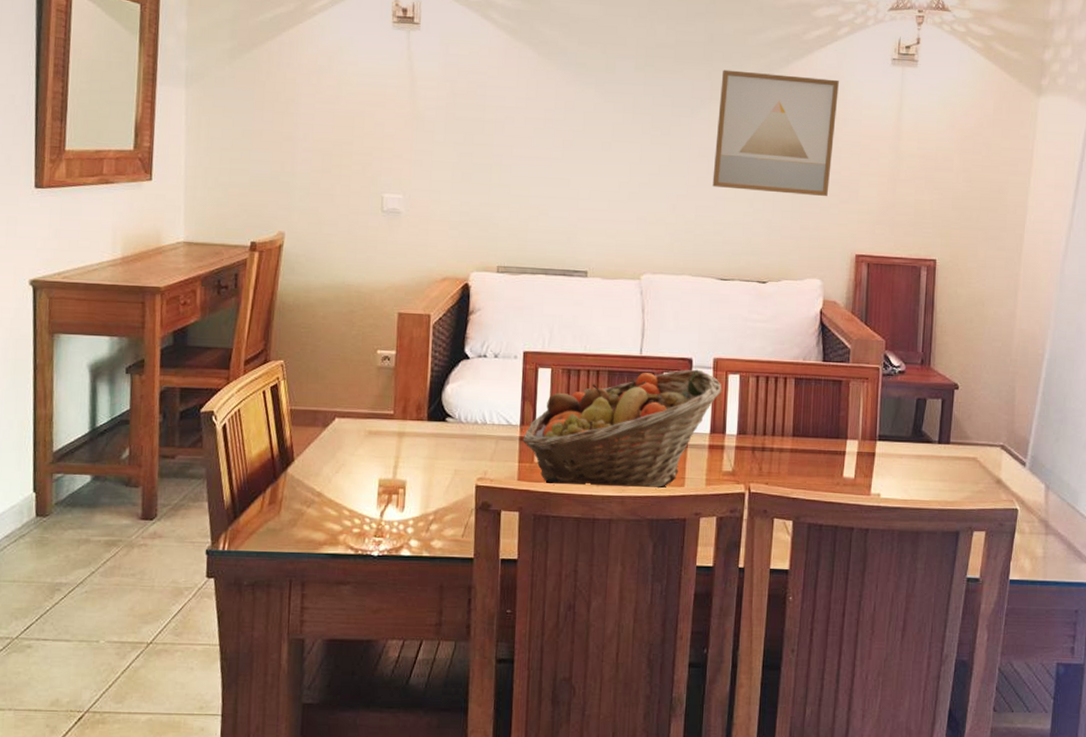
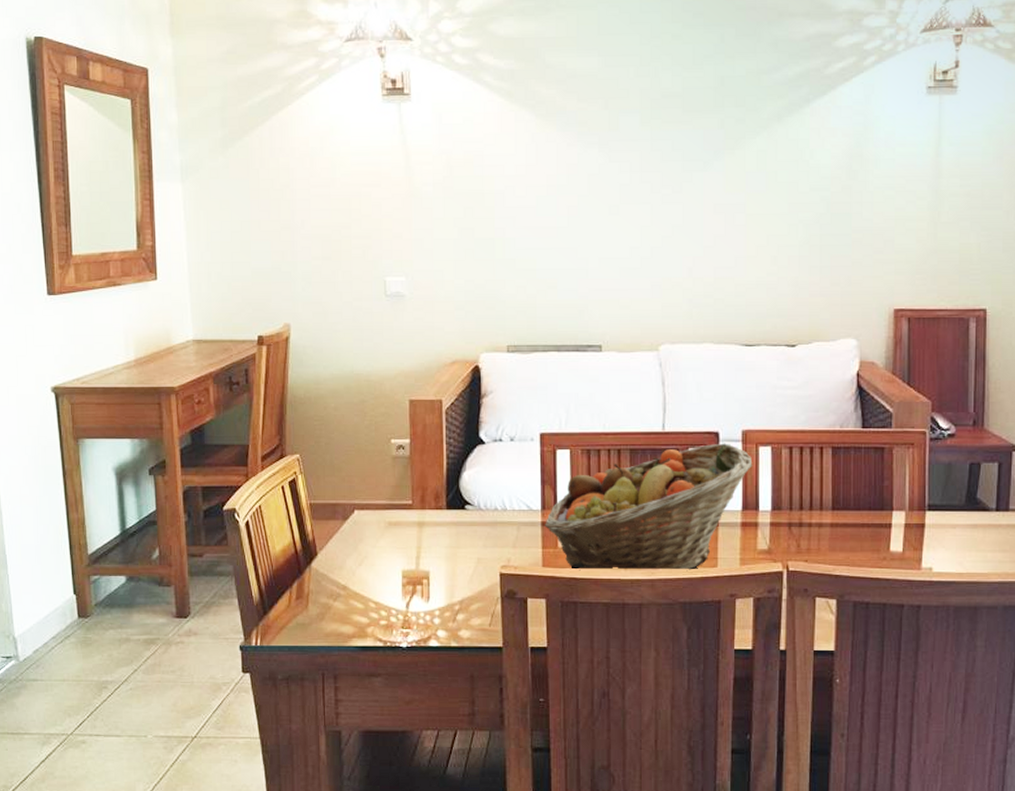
wall art: present [712,69,839,197] -> none [731,115,867,248]

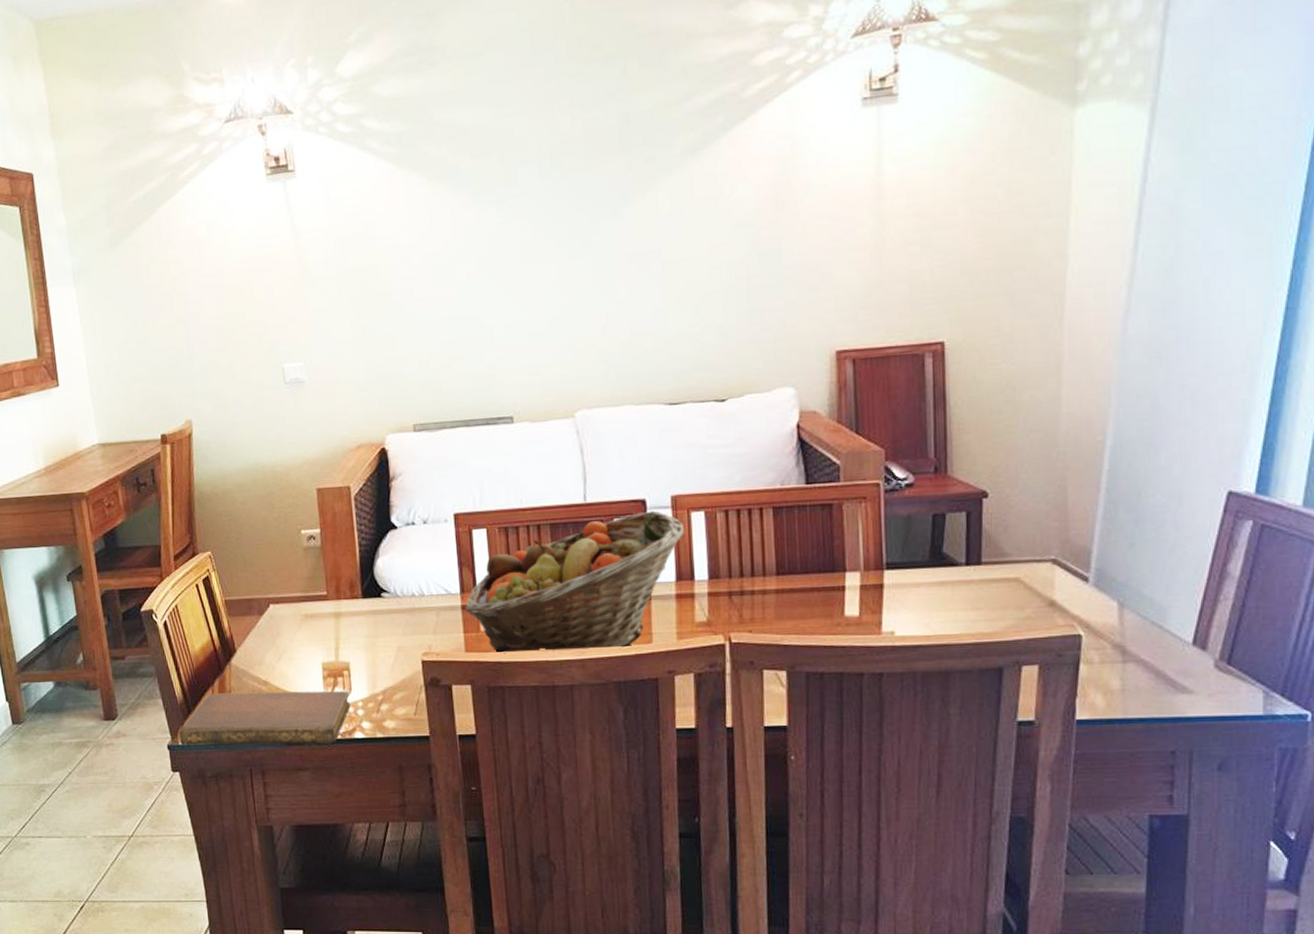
notebook: none [252,596,427,651] -> present [178,691,351,745]

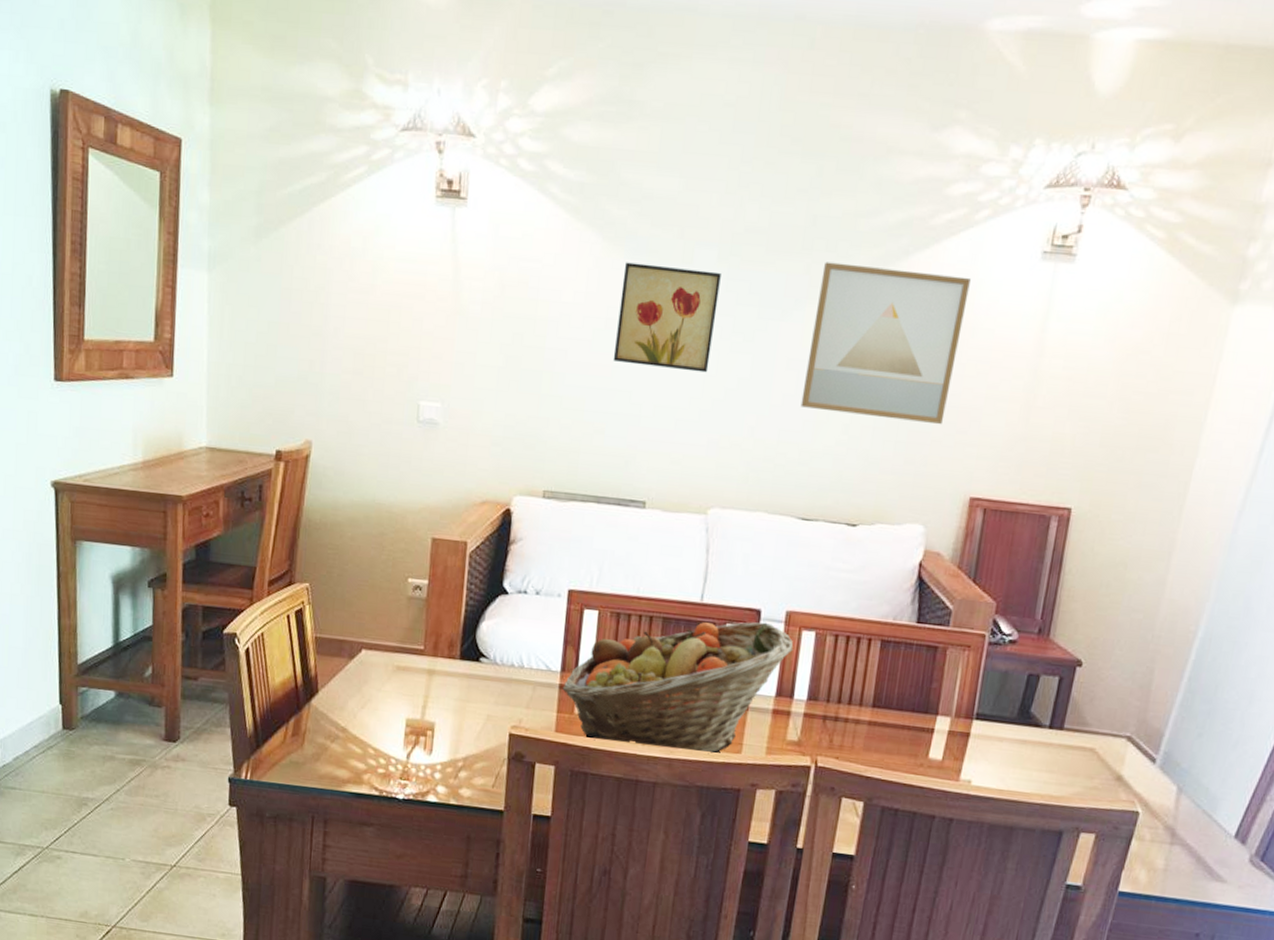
notebook: present [178,691,351,745] -> none [242,731,430,803]
wall art: none [452,187,551,291] -> present [613,262,721,373]
wall art: none [644,139,795,297] -> present [800,261,971,425]

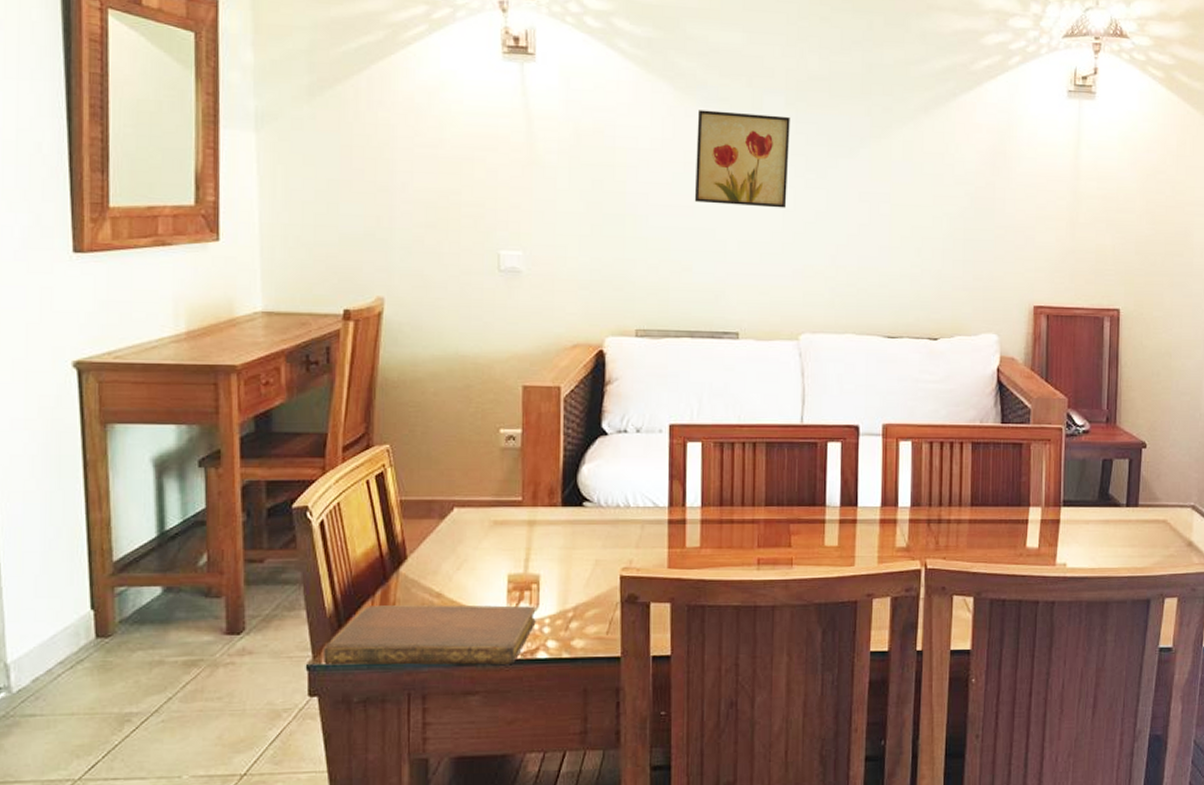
notebook: none [242,731,430,803] -> present [322,605,536,665]
fruit basket: present [562,622,793,754] -> none [672,437,893,572]
wall art: present [800,261,971,425] -> none [875,104,1011,244]

